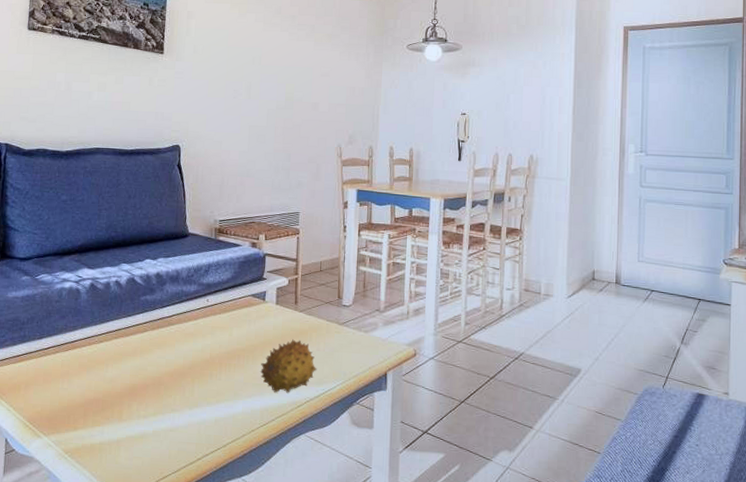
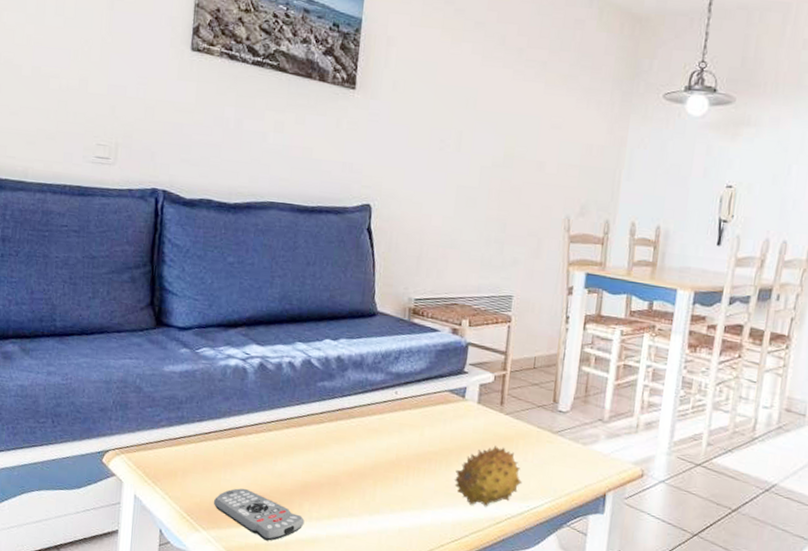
remote control: none [52,395,133,441] -> present [213,488,305,541]

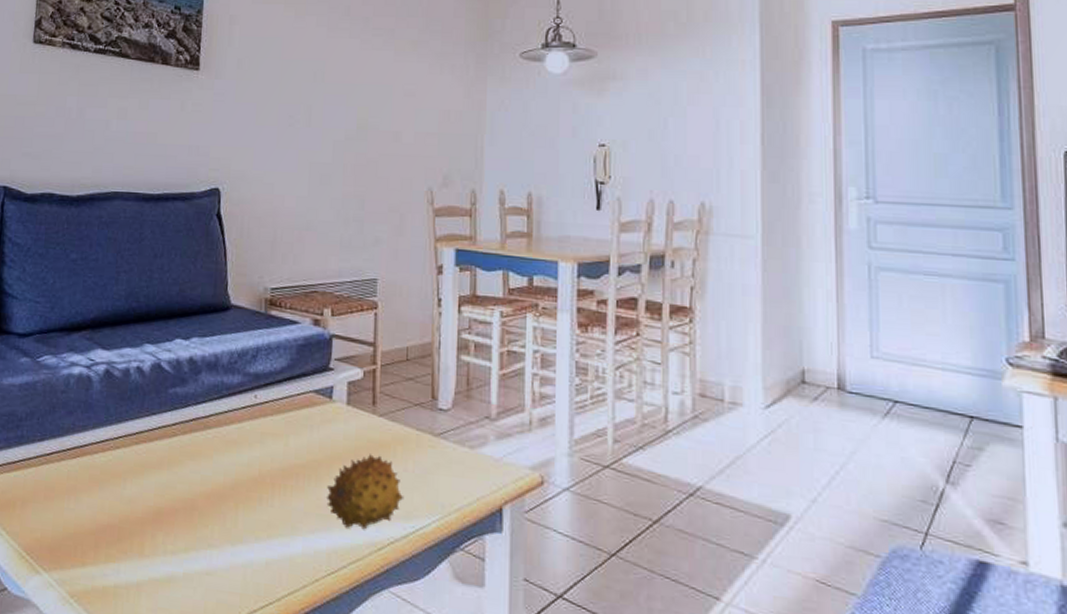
remote control: present [213,488,305,541] -> none [55,518,158,583]

